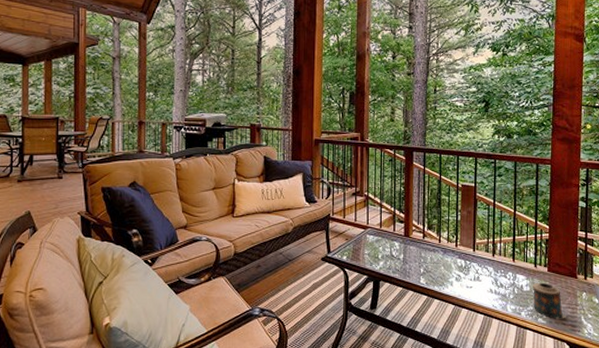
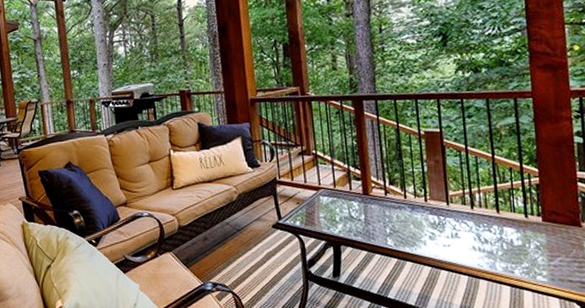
candle: present [532,282,566,319] -> none [524,234,572,276]

